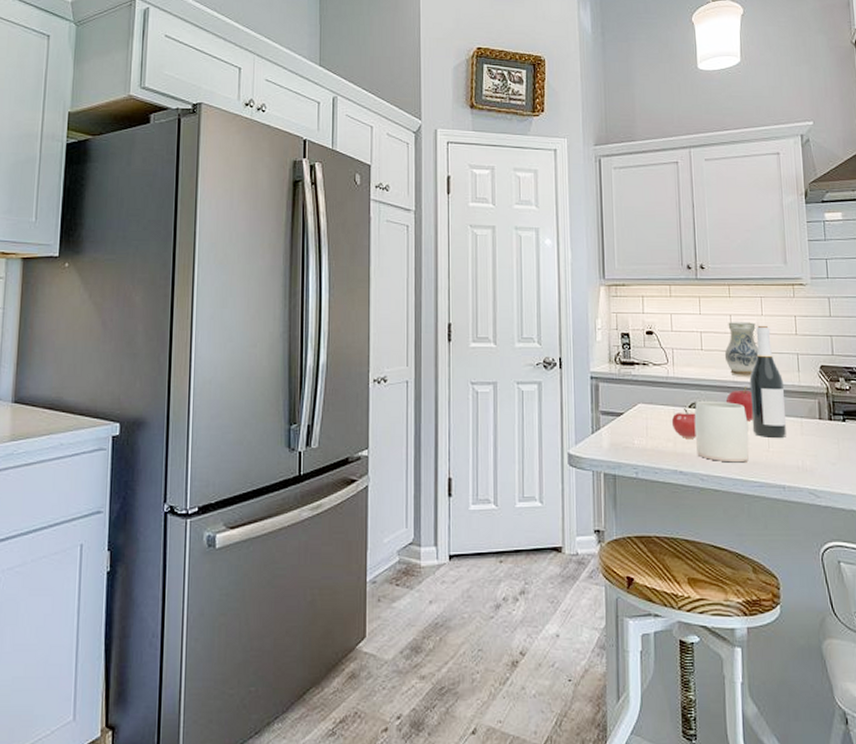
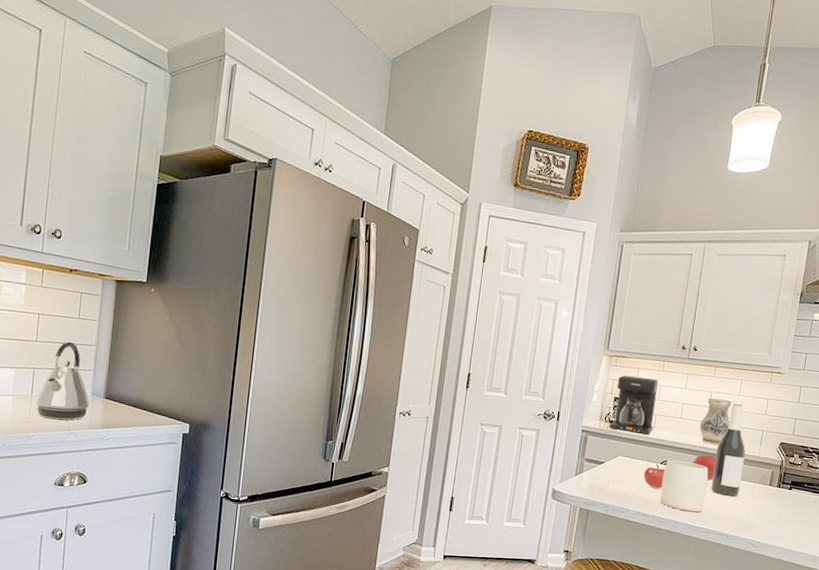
coffee maker: none [621,306,673,375] -> present [609,375,659,436]

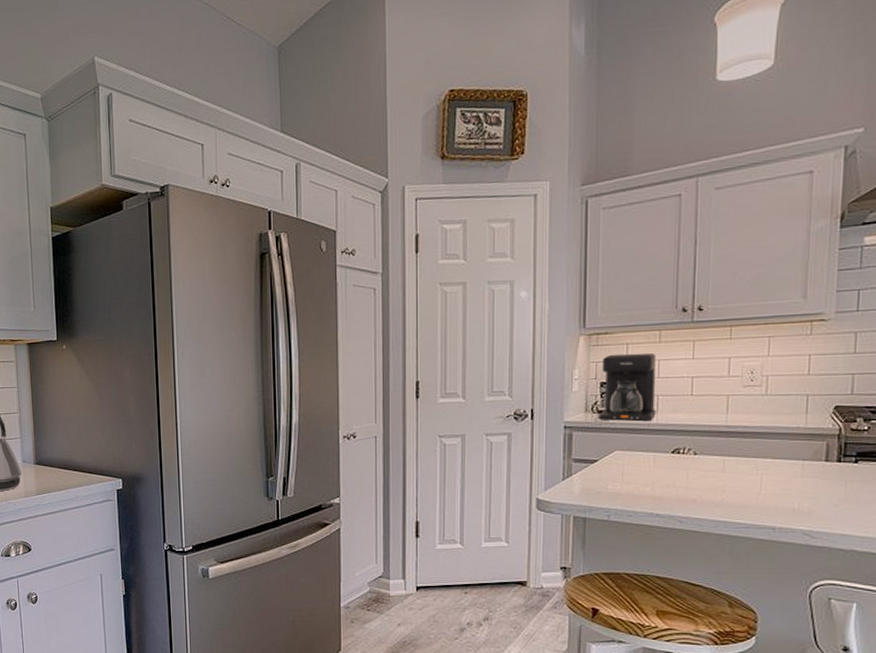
apple: present [643,464,665,489] -> none [650,454,678,483]
mug: present [660,459,709,513] -> none [676,445,739,505]
fruit: present [692,452,717,480] -> none [714,431,747,464]
ceramic pitcher: present [699,397,732,445] -> none [718,364,760,421]
wine bottle: present [710,404,746,497] -> none [743,367,786,480]

